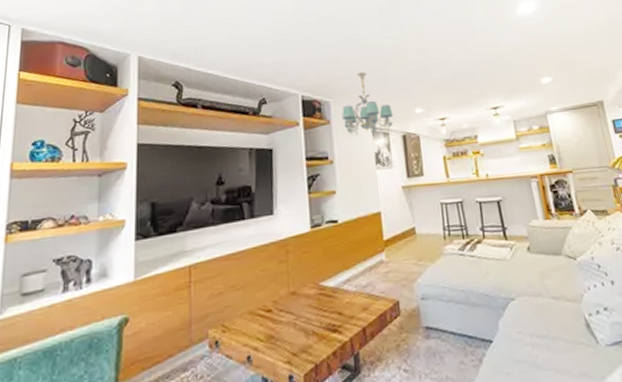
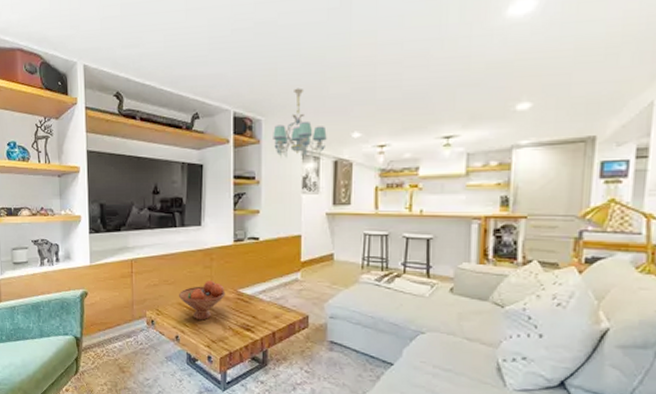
fruit bowl: none [250,277,306,330] -> present [179,281,226,321]

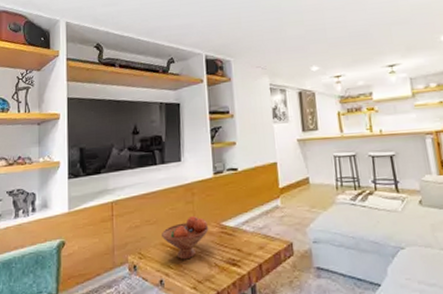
chandelier: present [273,88,327,160] -> none [242,32,290,93]

